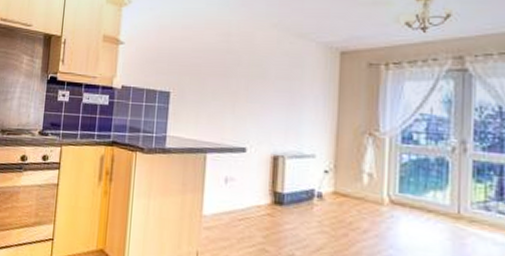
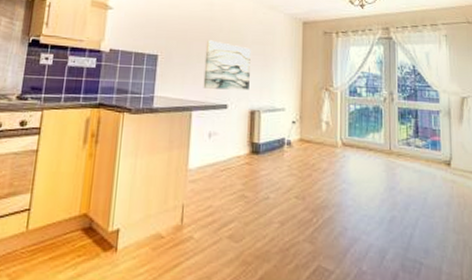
wall art: none [219,75,274,133] -> present [203,40,251,90]

